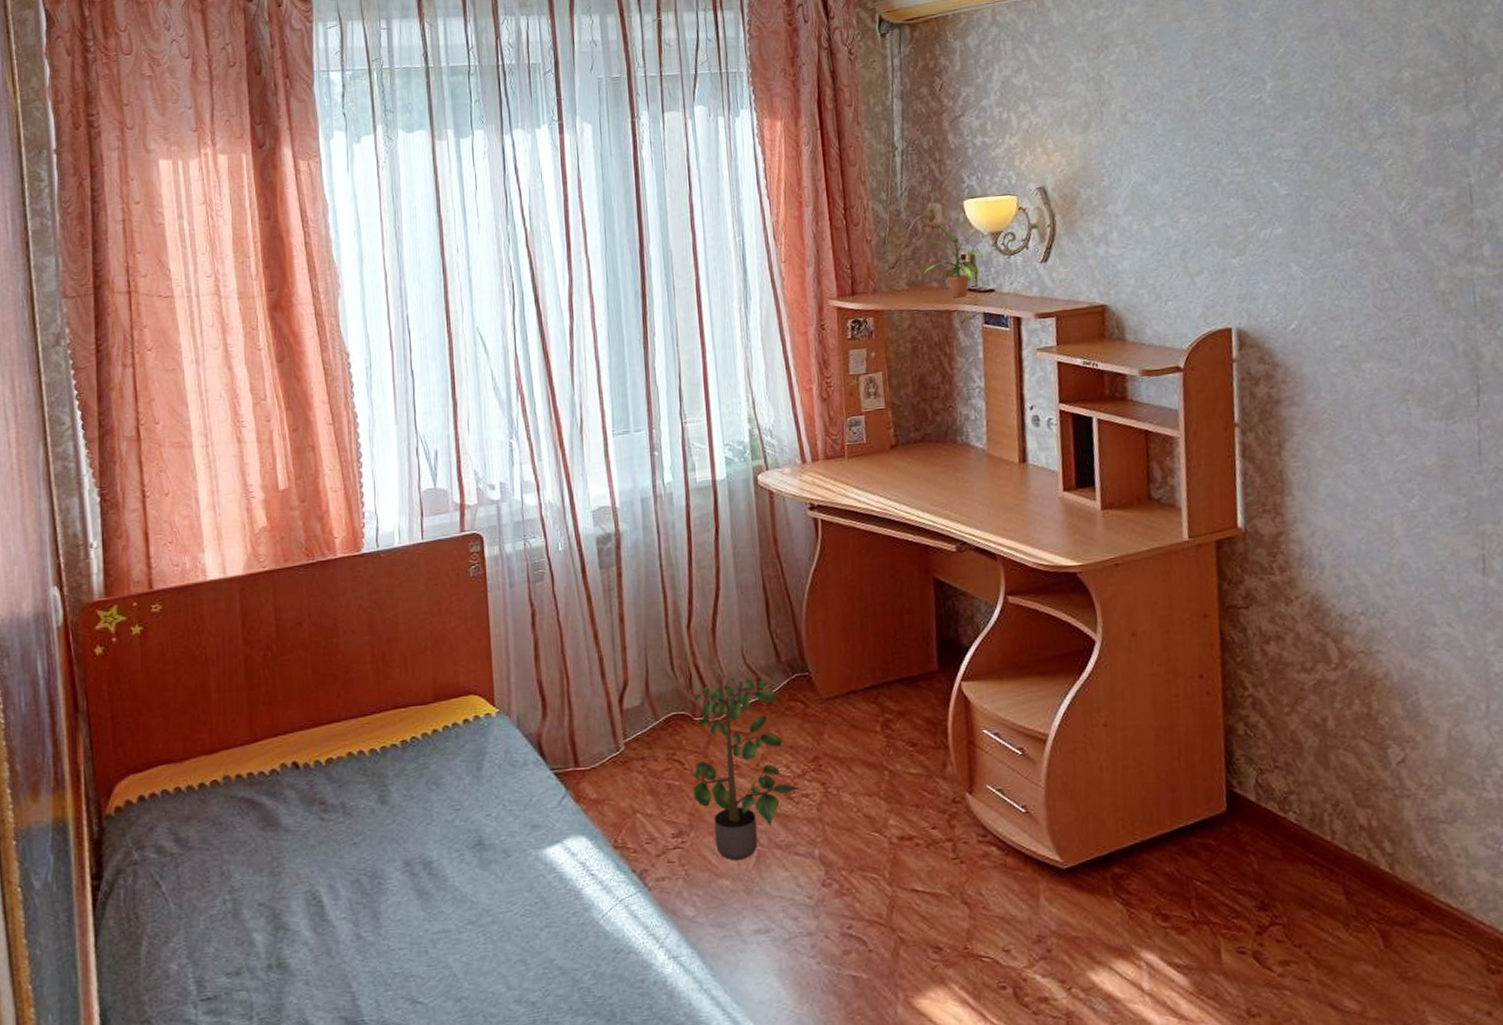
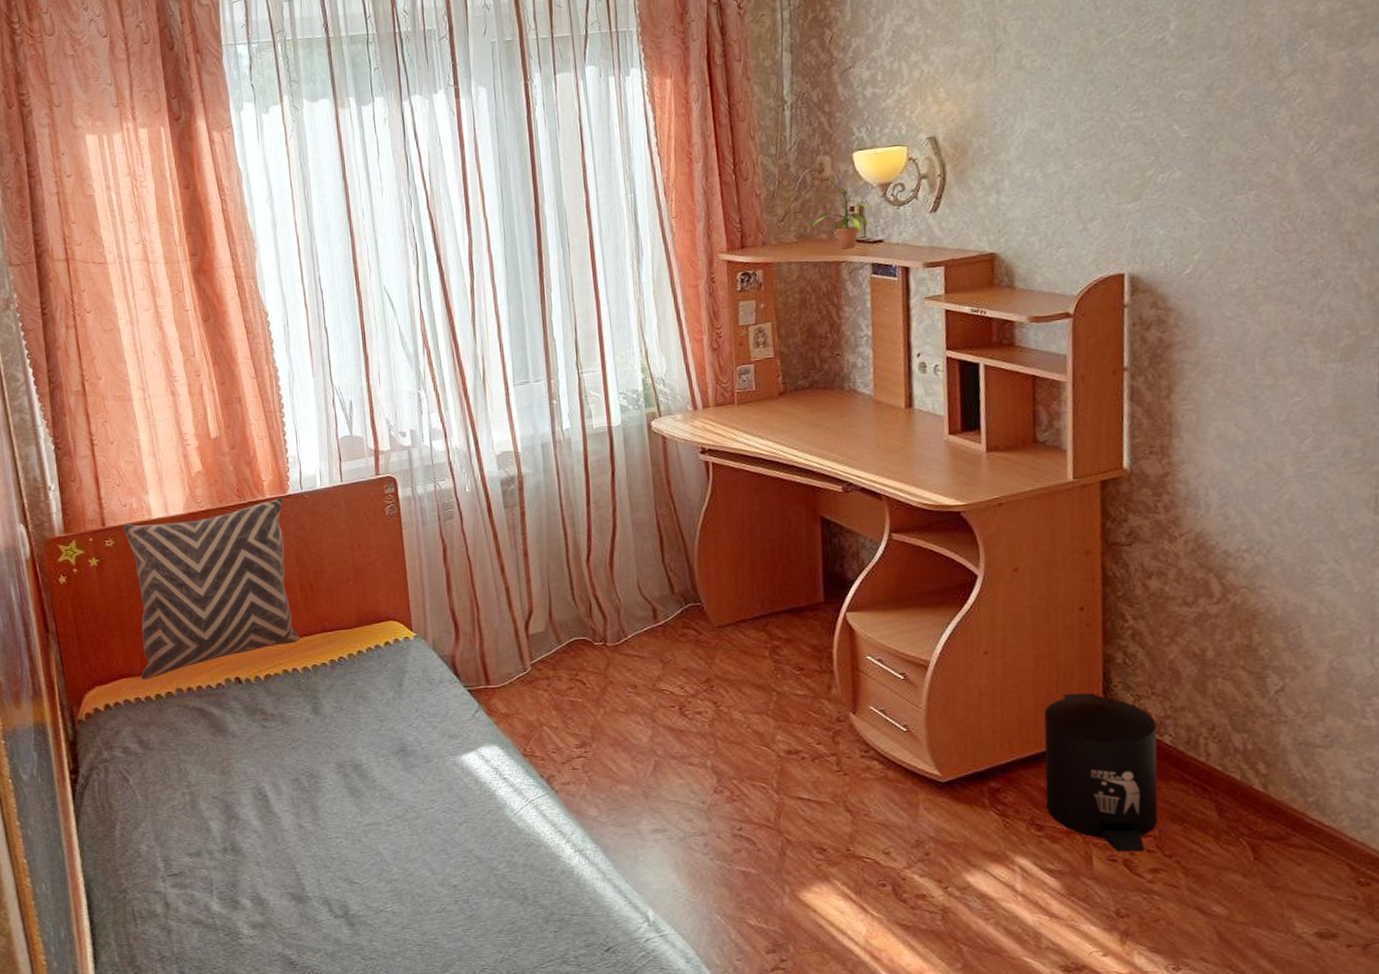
pillow: none [174,556,369,766] -> present [124,497,300,680]
potted plant: present [691,678,800,861] -> none [592,607,693,769]
trash bin: none [1166,767,1286,943] -> present [1044,693,1158,852]

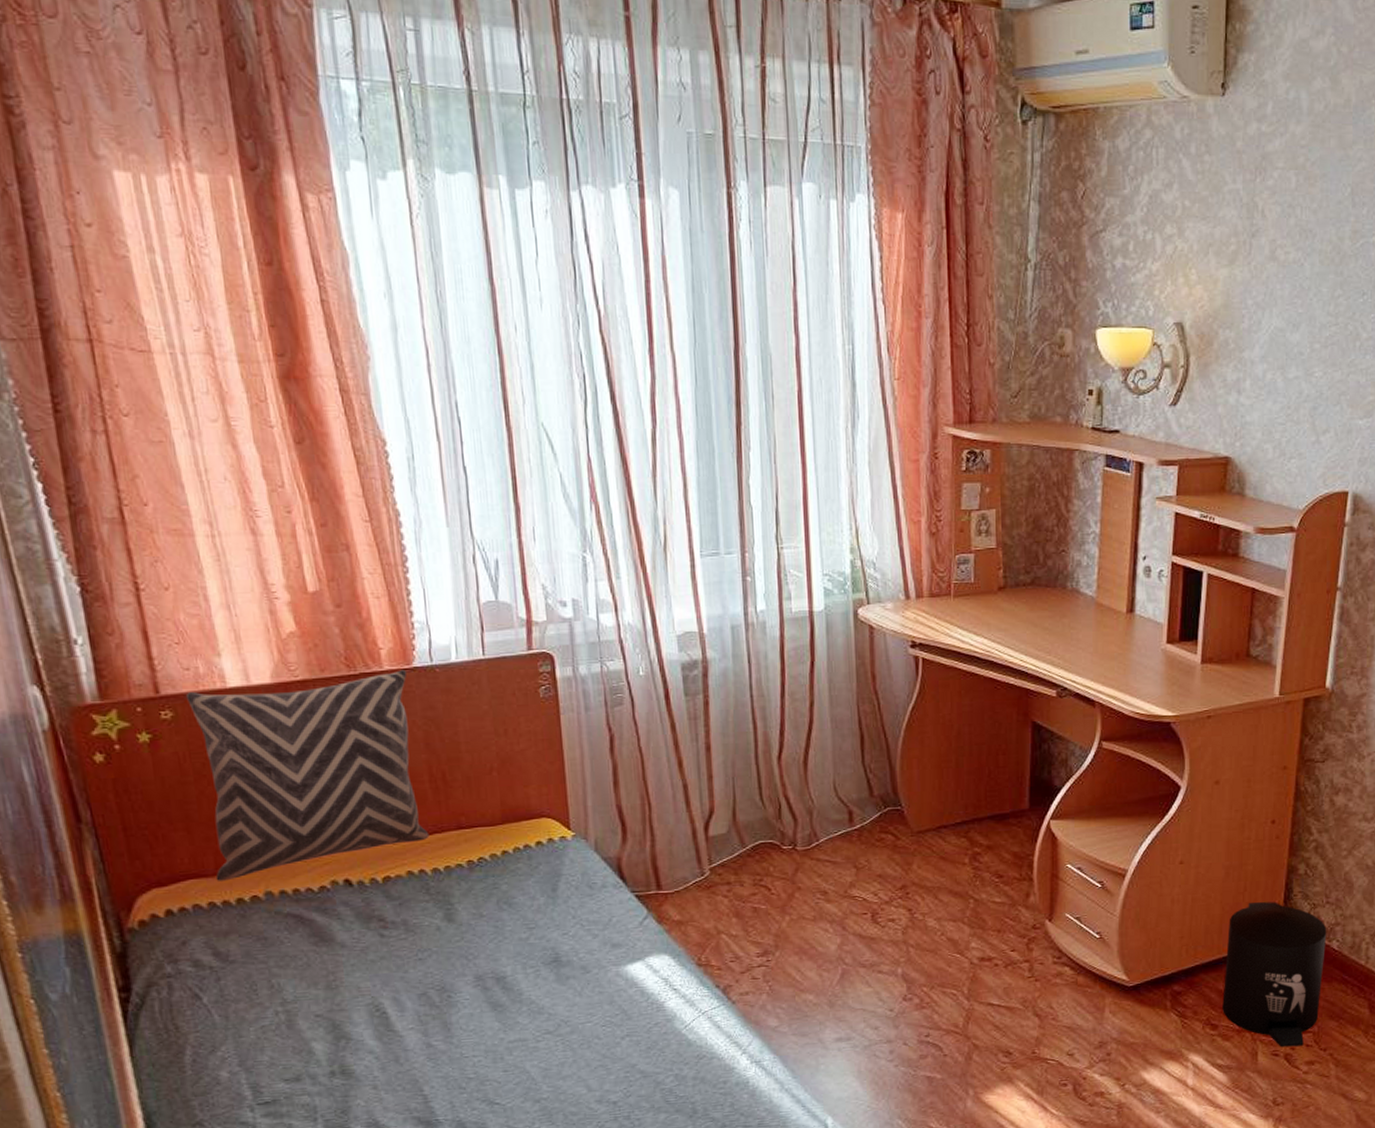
potted plant: present [812,174,874,249] -> none [1048,350,1113,436]

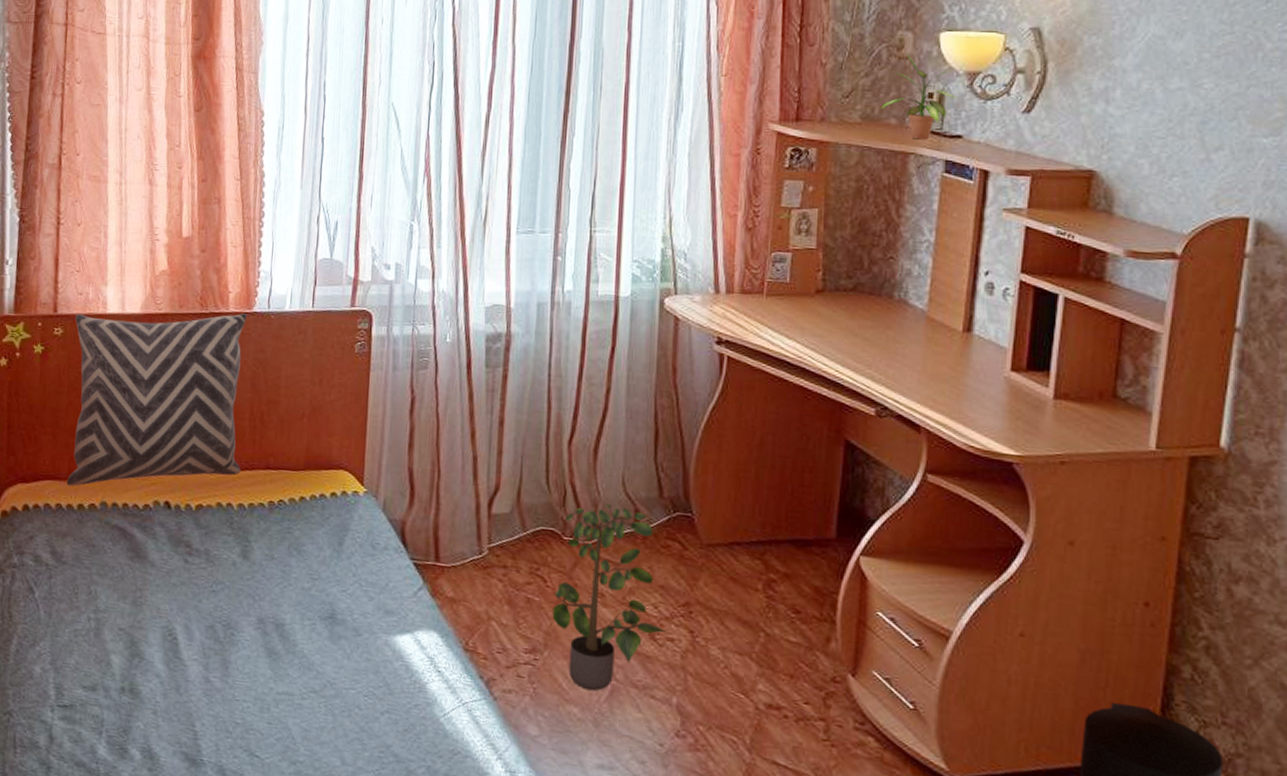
potted plant: none [779,809,886,978] -> present [552,503,666,692]
potted plant: none [1048,350,1113,436] -> present [882,52,957,140]

